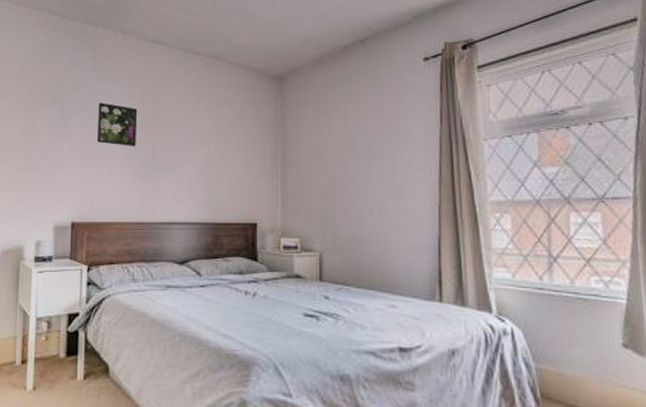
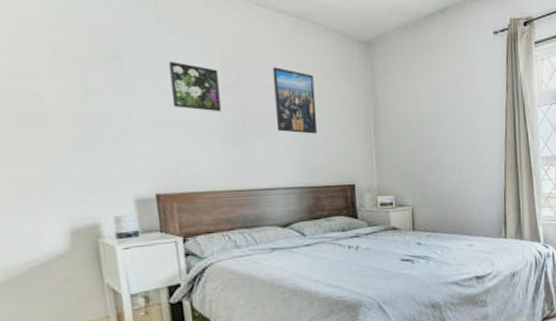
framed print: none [184,104,223,169] -> present [272,67,318,134]

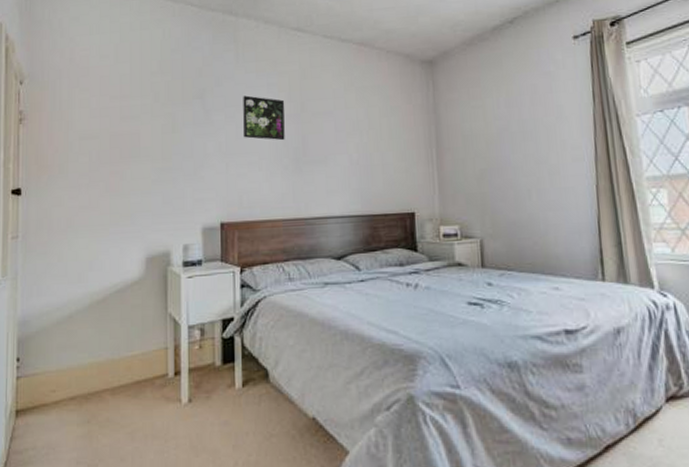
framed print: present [272,67,318,134] -> none [334,93,377,159]

